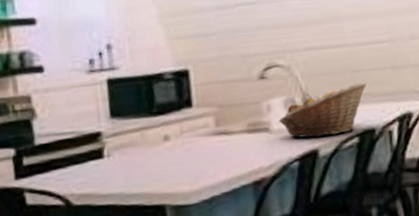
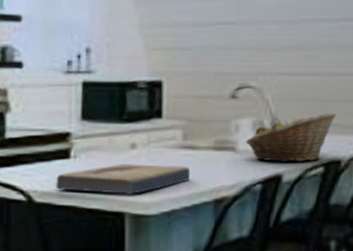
fish fossil: none [92,152,227,191] -> present [56,164,190,194]

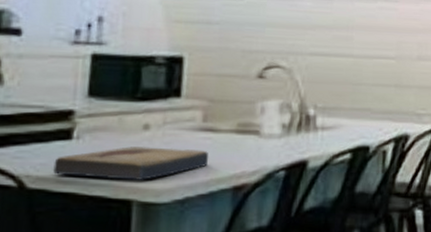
fruit basket: present [246,112,336,162] -> none [271,96,367,148]

